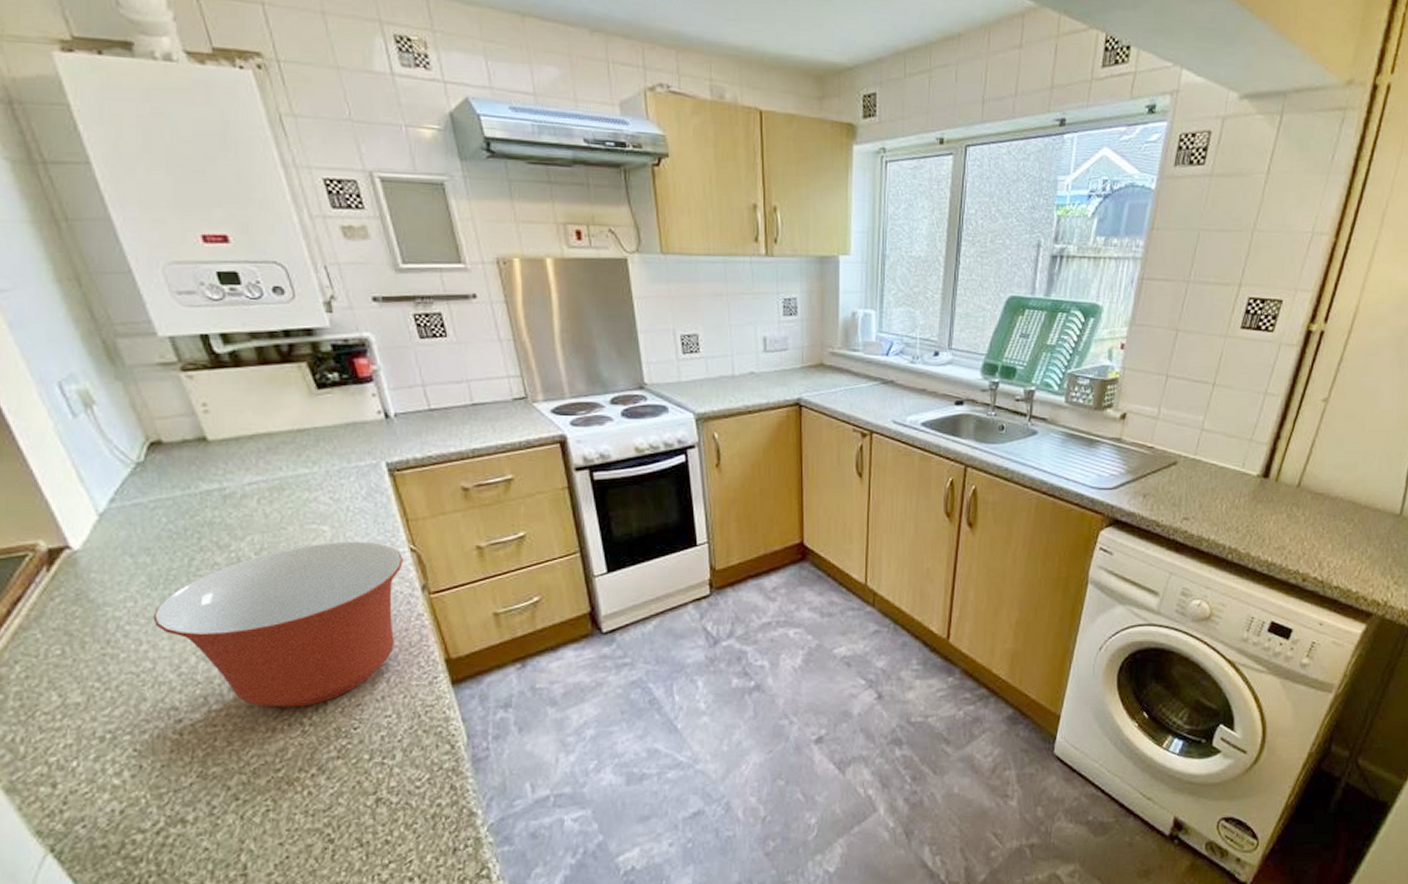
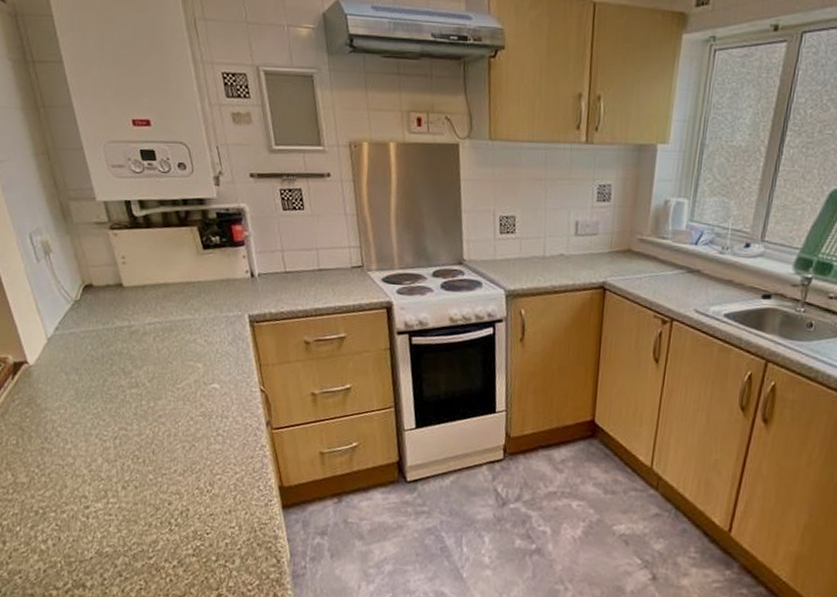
mixing bowl: present [153,541,403,708] -> none [76,377,254,510]

